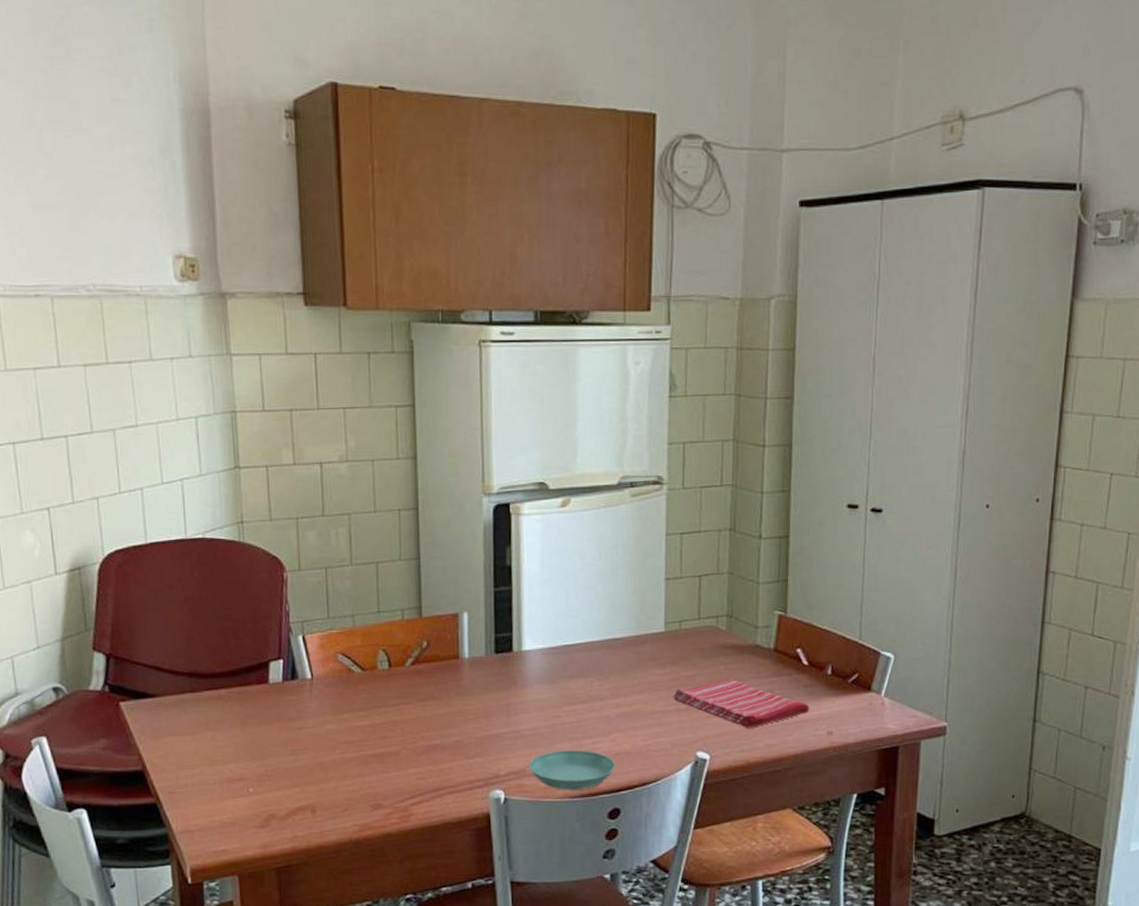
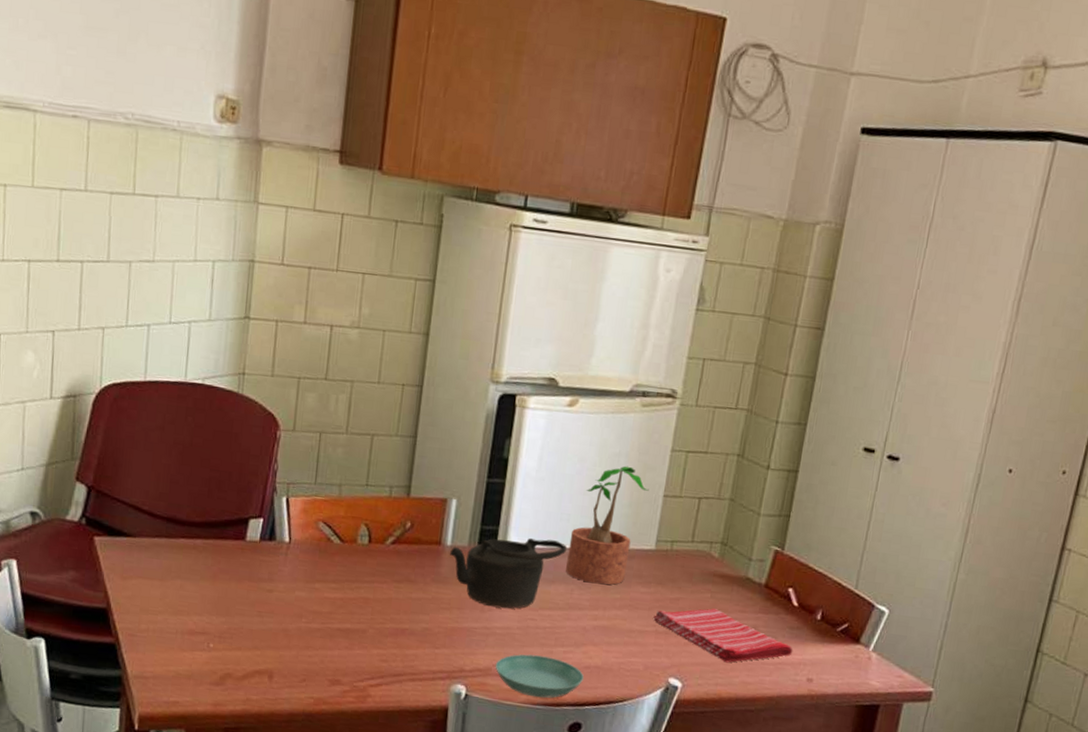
teapot: none [469,637,580,711] -> present [450,538,567,609]
potted plant: none [582,556,651,673] -> present [566,466,649,585]

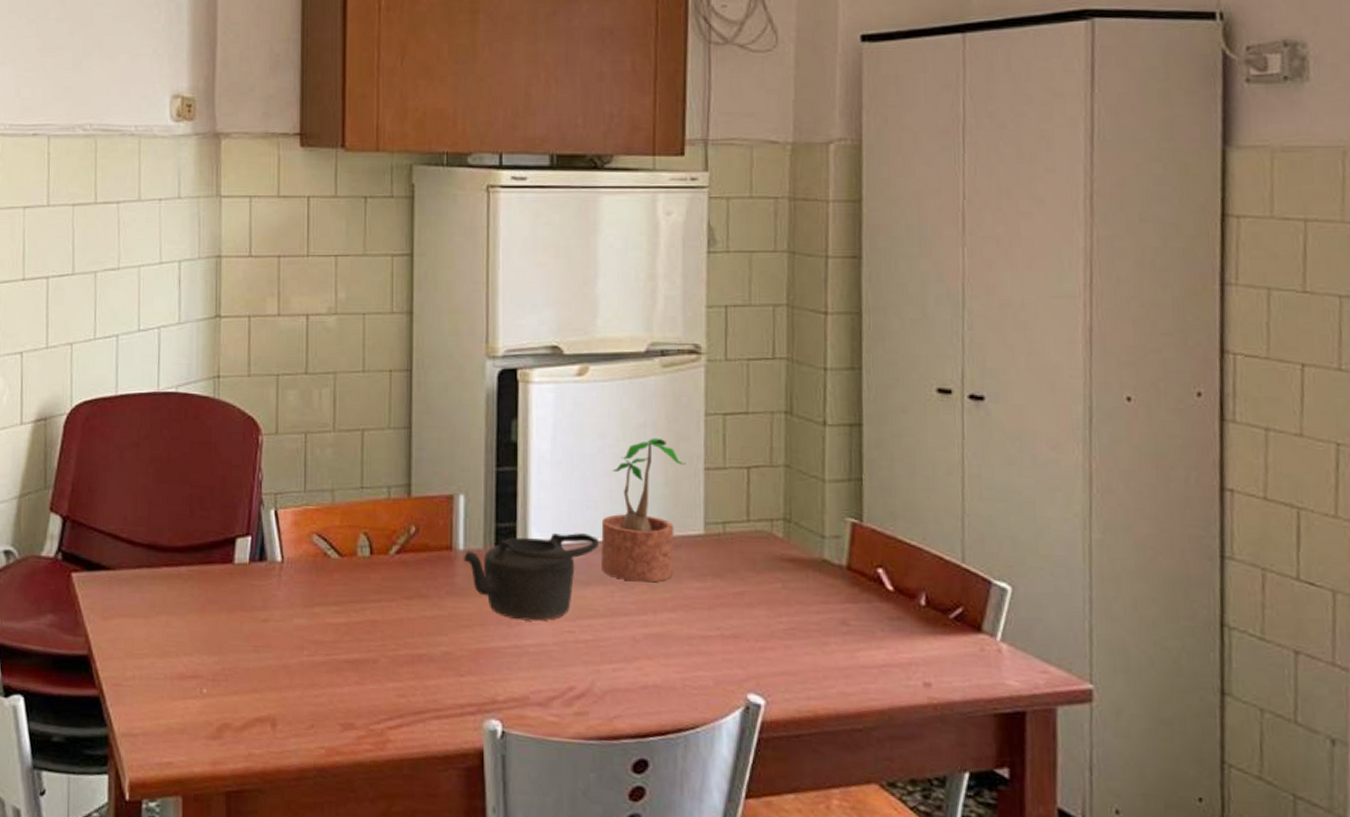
saucer: present [495,654,585,698] -> none [533,675,643,731]
dish towel: present [653,608,793,663] -> none [716,601,898,670]

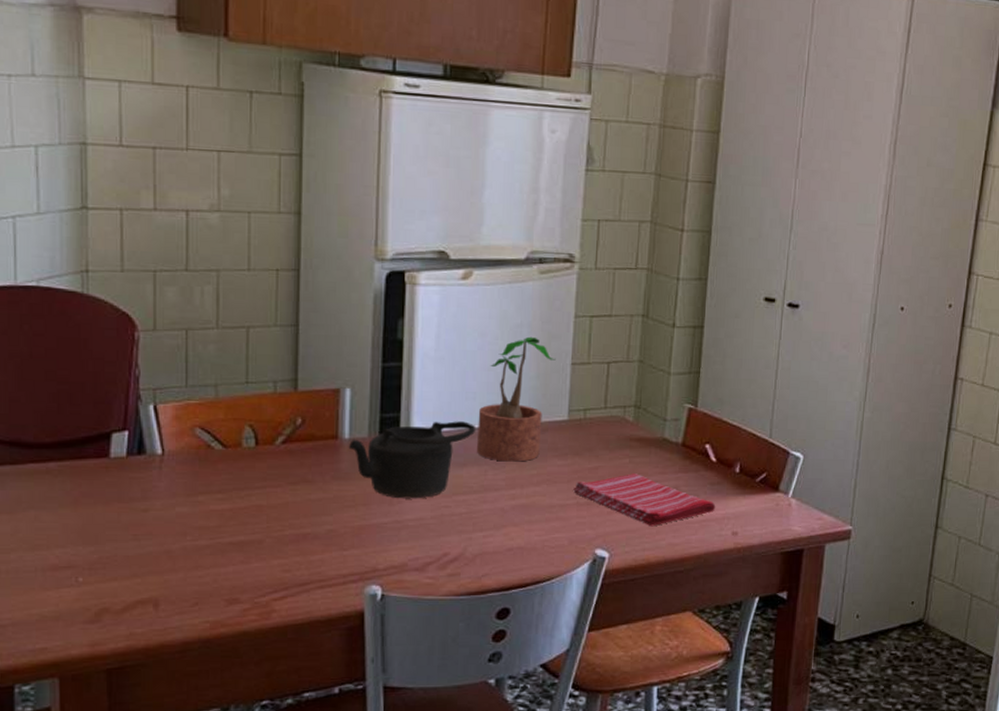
dish towel: none [716,601,898,670] -> present [573,473,716,527]

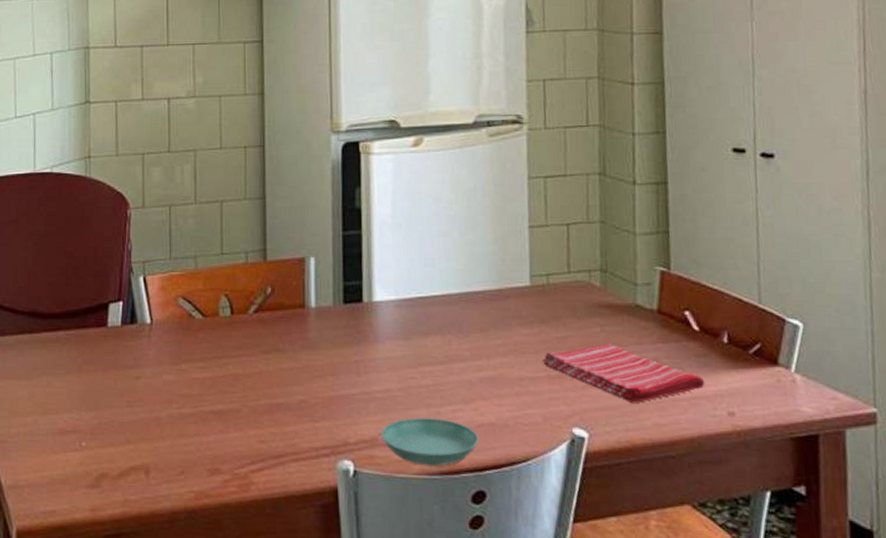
teapot: present [349,421,475,499] -> none [316,289,436,370]
saucer: none [411,543,508,588] -> present [380,417,480,467]
potted plant: present [477,336,556,462] -> none [438,200,512,331]

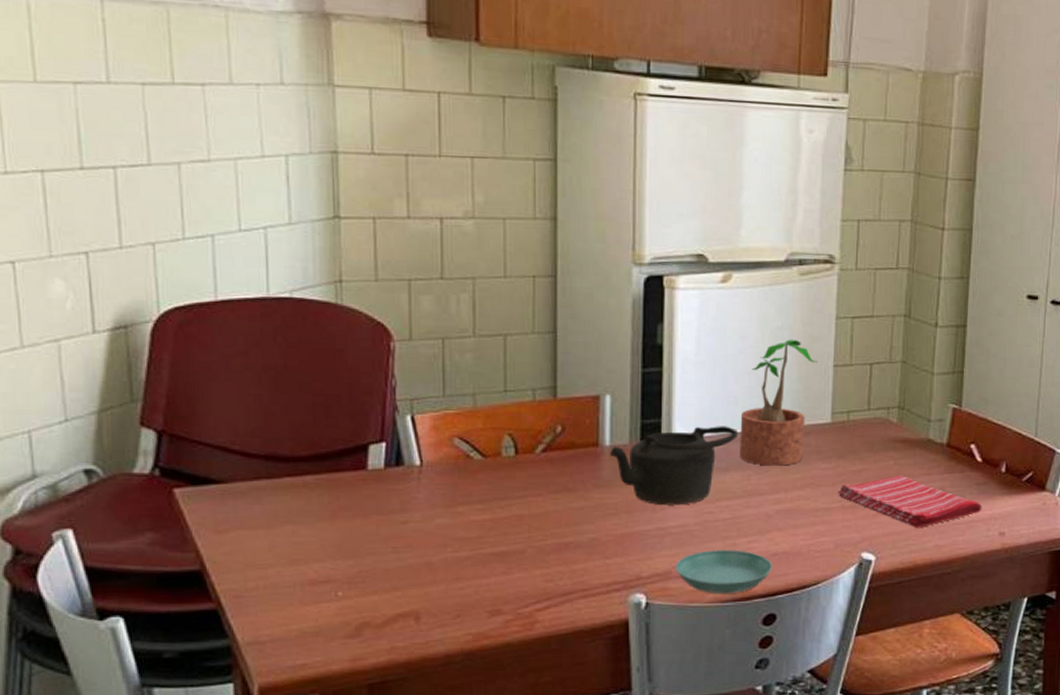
teapot: none [316,289,436,370] -> present [610,426,737,506]
potted plant: none [438,200,512,331] -> present [740,339,818,466]

